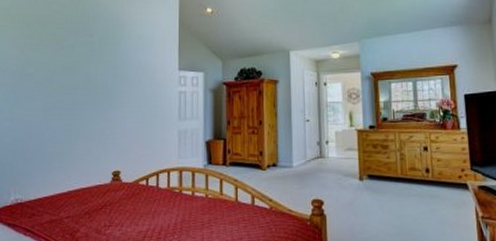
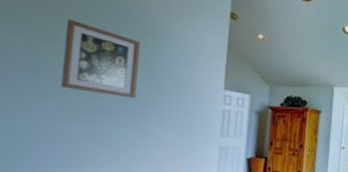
wall art: none [45,25,105,91] -> present [61,18,141,99]

